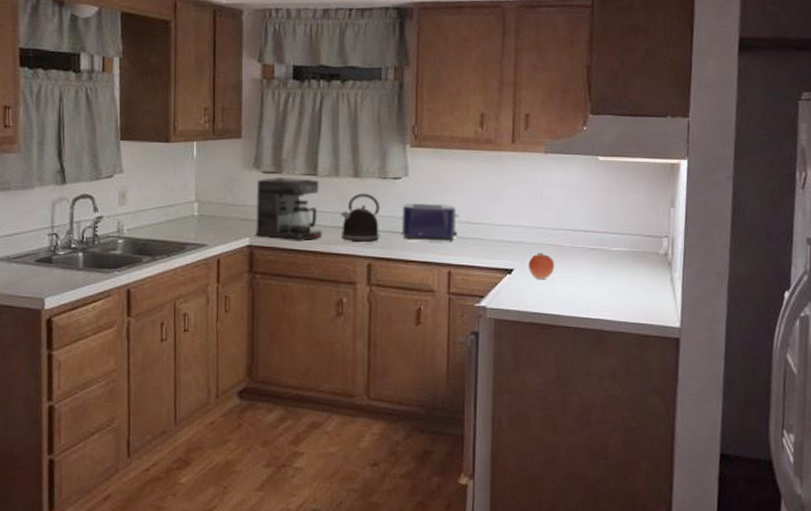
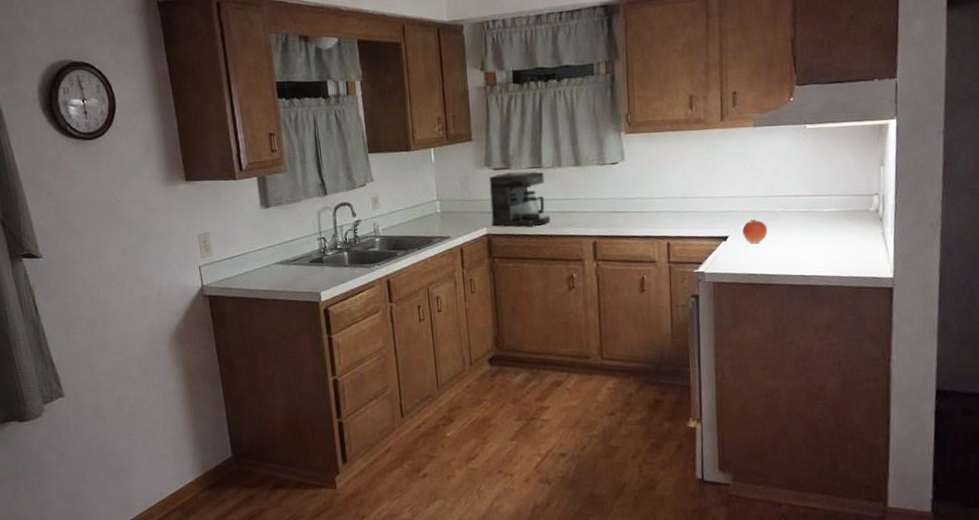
kettle: present [341,193,380,242] -> none [565,179,603,224]
toaster: present [401,203,459,242] -> none [621,182,674,219]

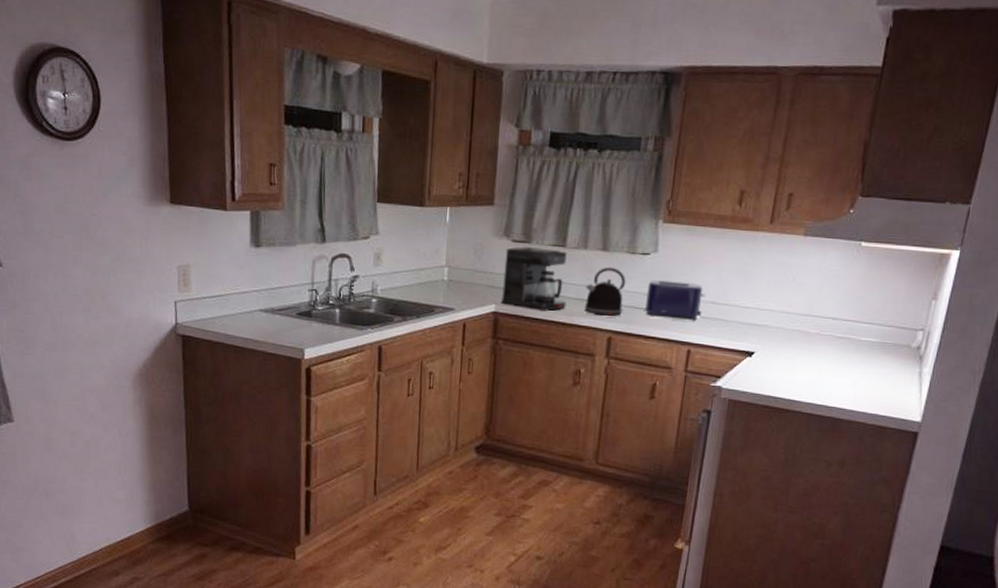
kettle: none [565,179,603,224] -> present [584,267,626,316]
toaster: none [621,182,674,219] -> present [644,280,705,321]
fruit: present [742,220,768,243] -> none [770,339,798,364]

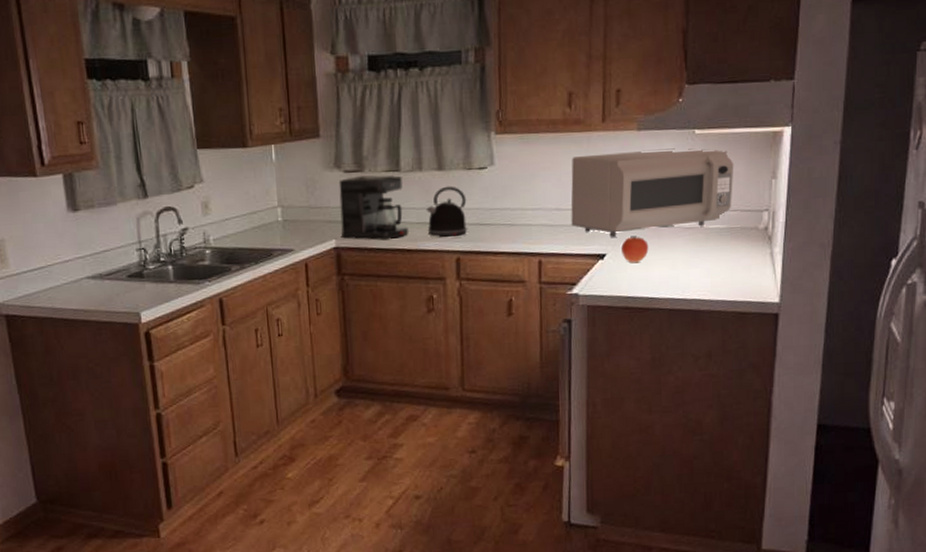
toaster: present [644,280,705,321] -> none [489,191,548,232]
microwave: none [724,254,896,338] -> present [571,148,734,237]
fruit: none [770,339,798,364] -> present [621,237,649,262]

